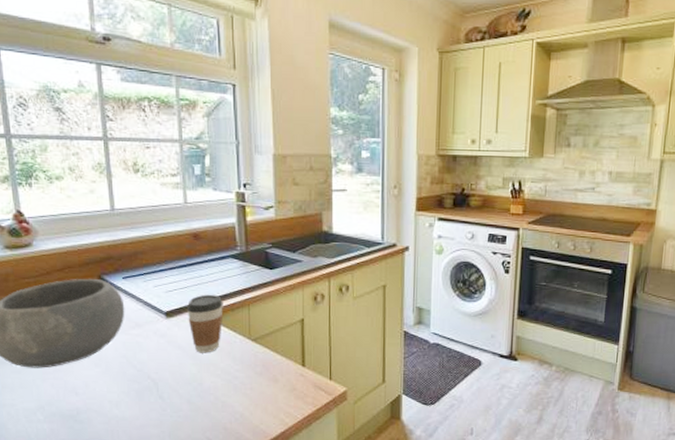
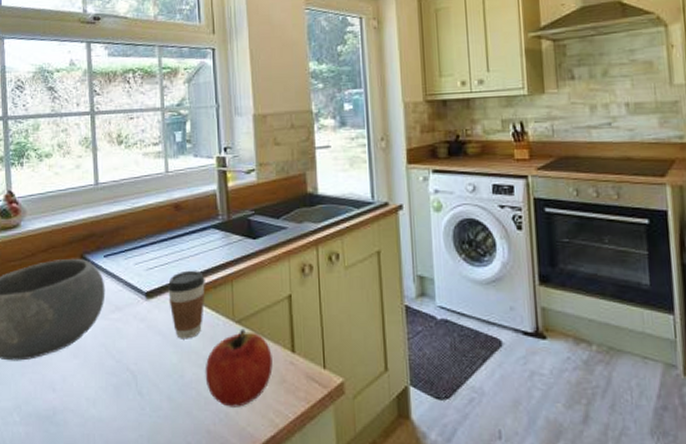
apple: none [222,346,284,410] -> present [205,329,273,407]

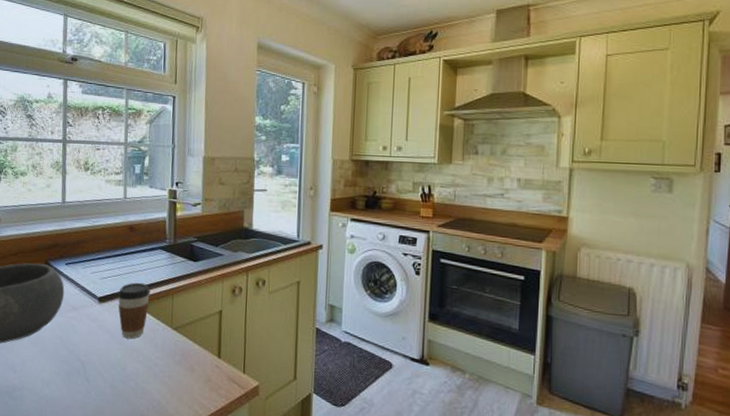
apple: present [205,329,273,407] -> none [143,335,201,399]

